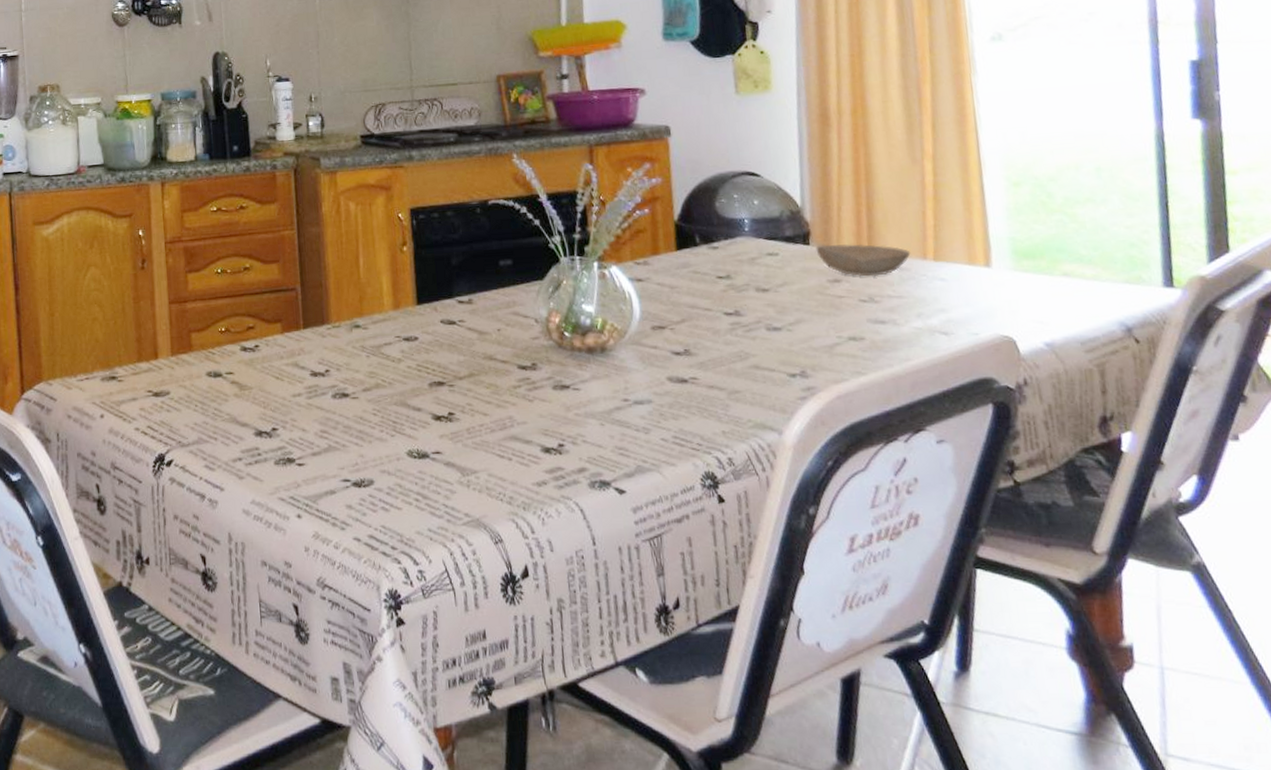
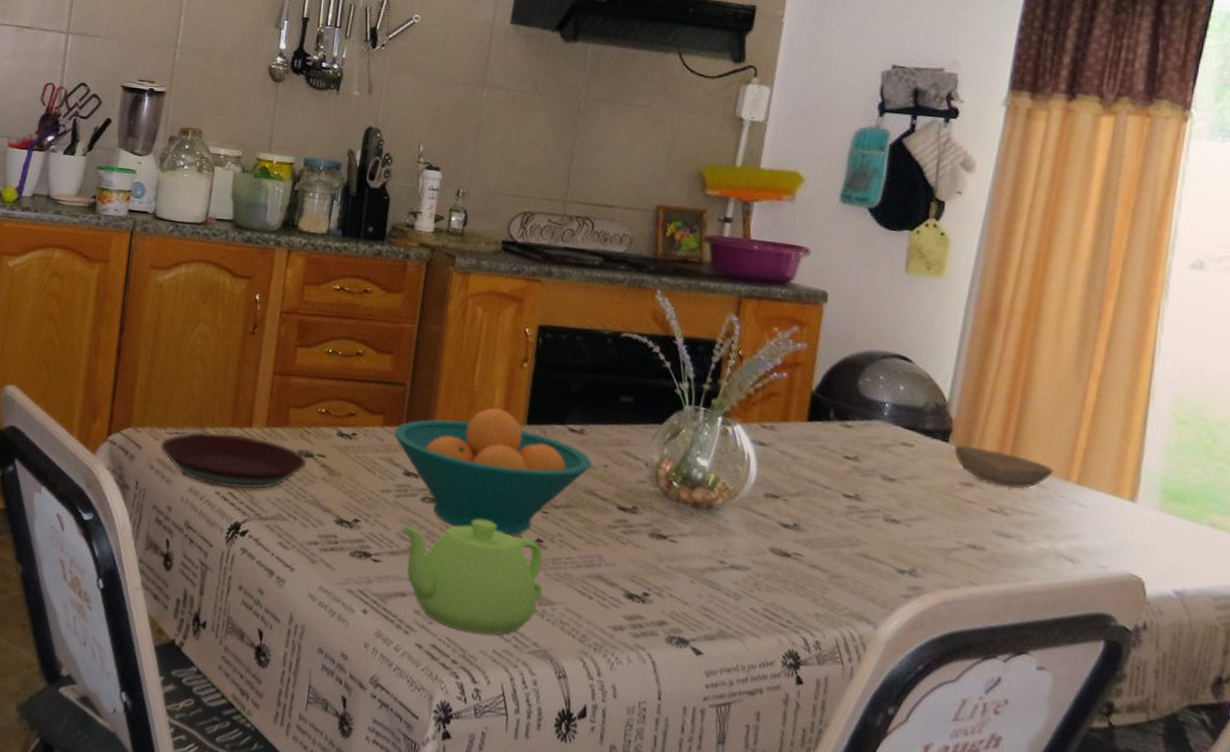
plate: none [73,367,217,423] -> present [159,432,307,490]
fruit bowl: none [293,294,485,417] -> present [394,407,591,536]
teapot: none [317,404,464,516] -> present [400,518,543,635]

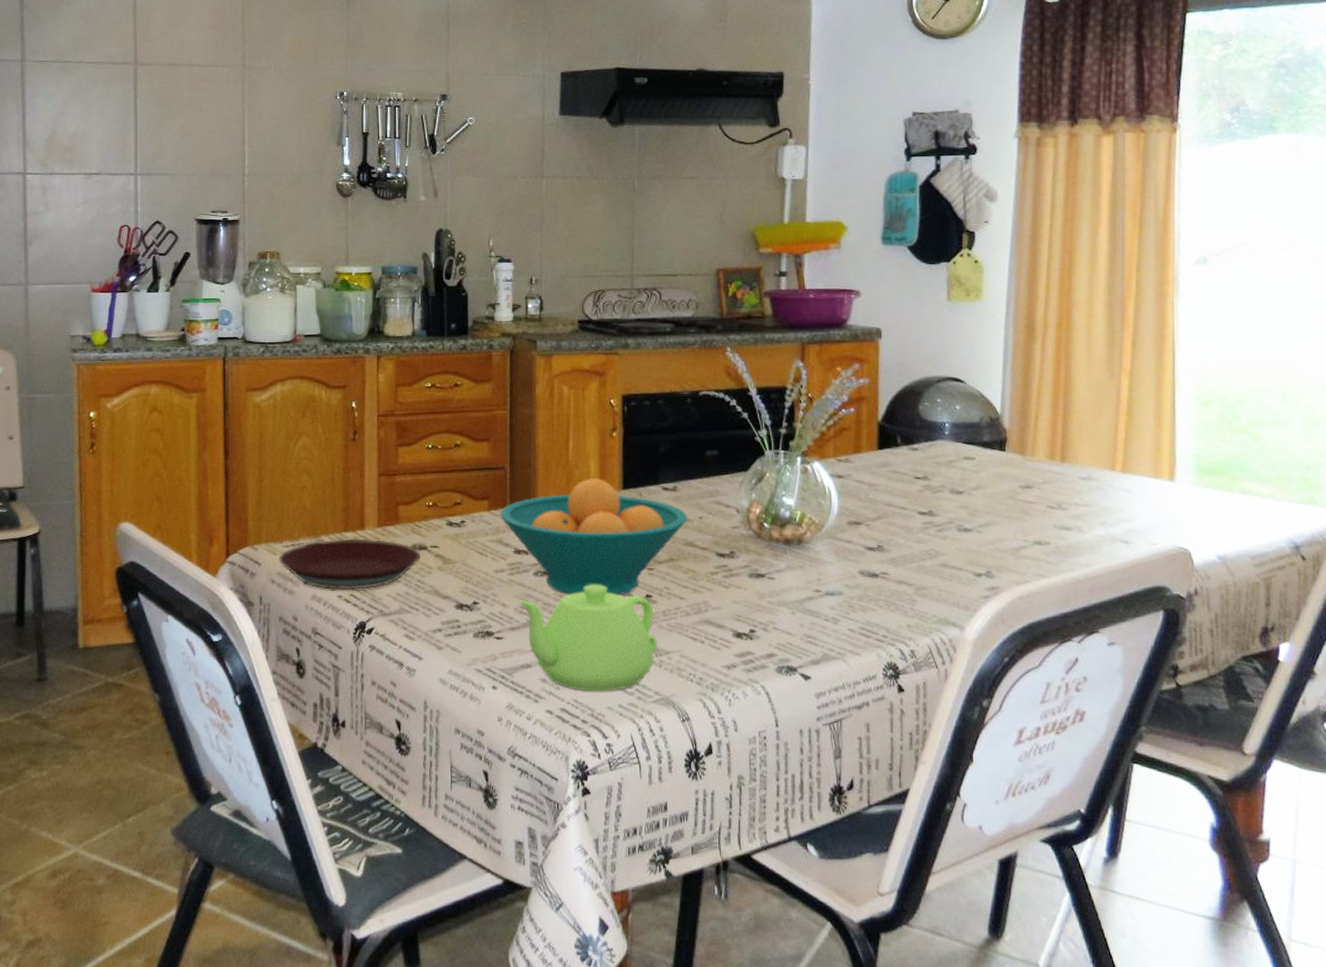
bowl: present [954,444,1054,489] -> none [1011,452,1101,485]

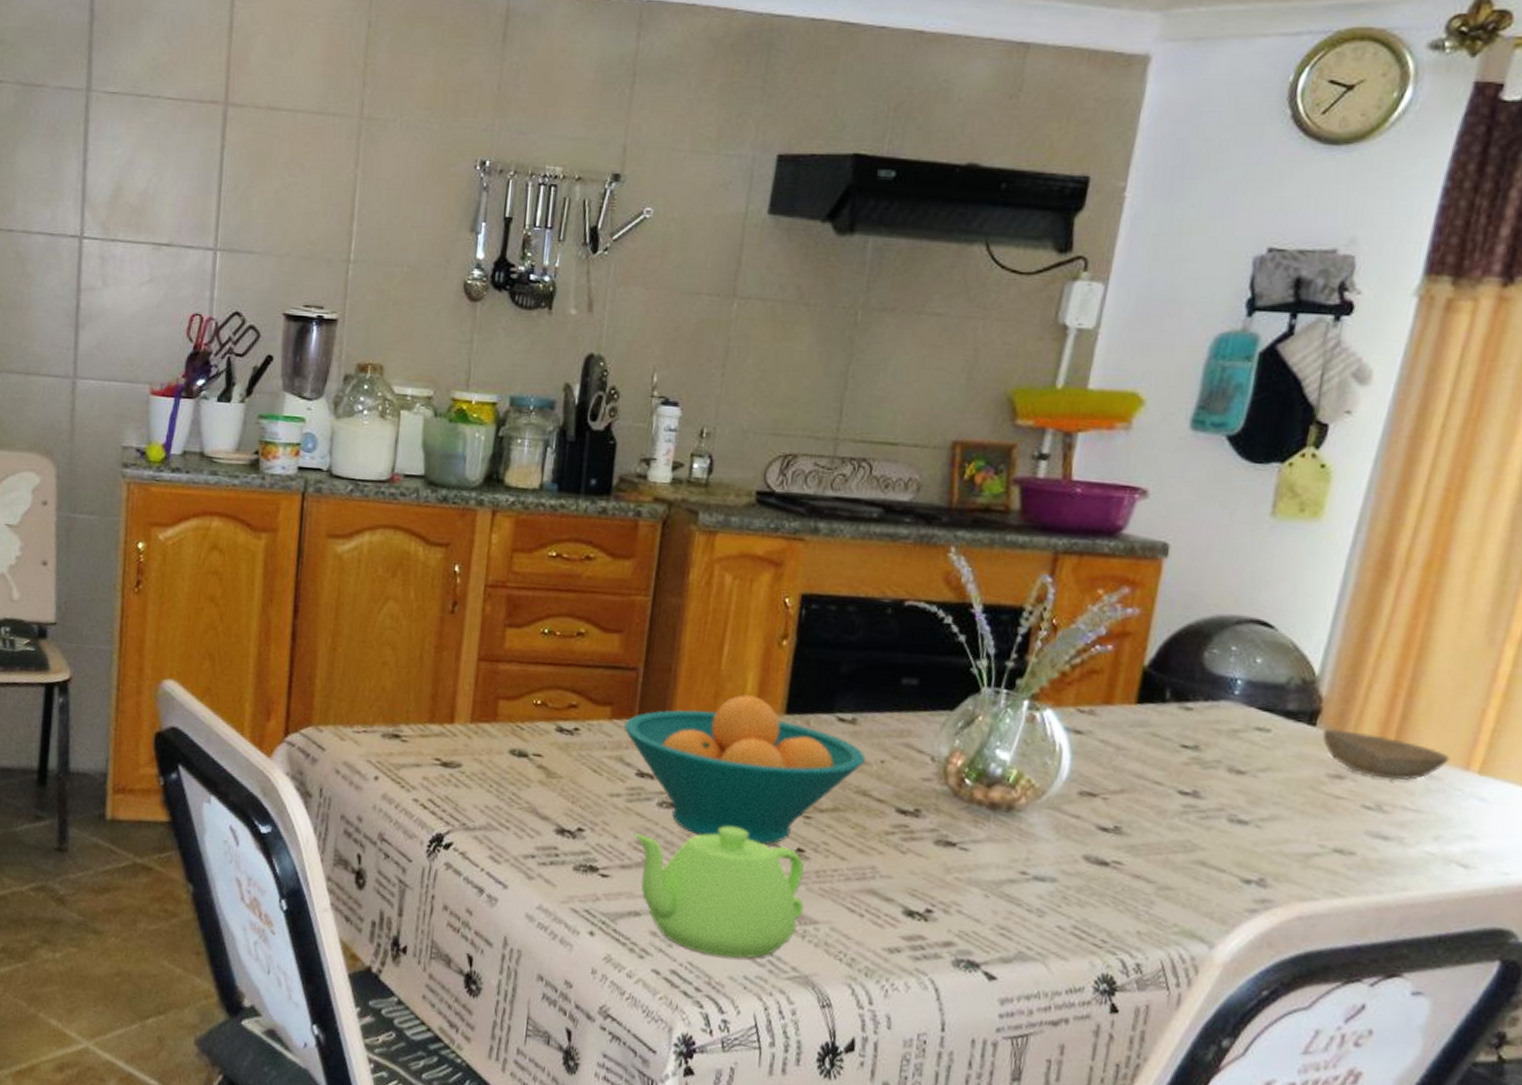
plate: present [278,538,422,591] -> none [345,729,521,797]
bowl: none [1011,452,1101,485] -> present [1322,728,1450,781]

